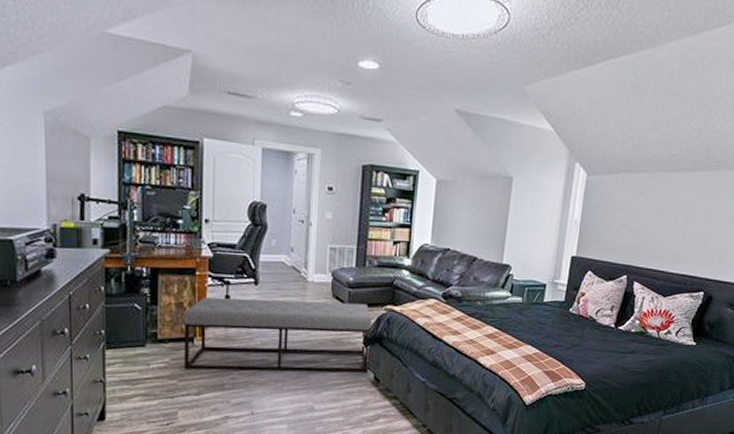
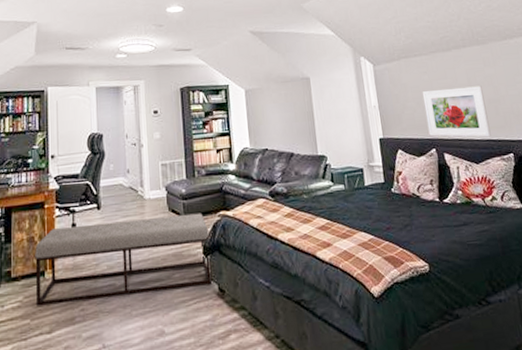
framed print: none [625,213,697,272] -> present [422,86,491,137]

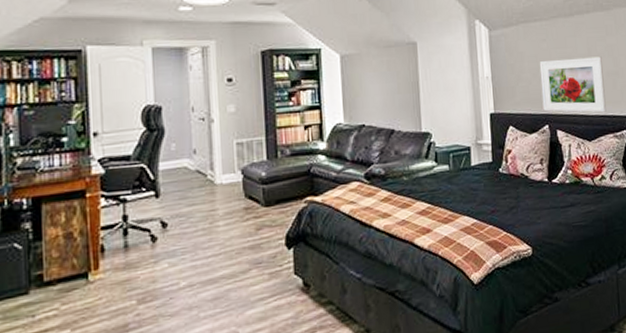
bench: present [35,213,212,306] -> none [74,199,295,314]

